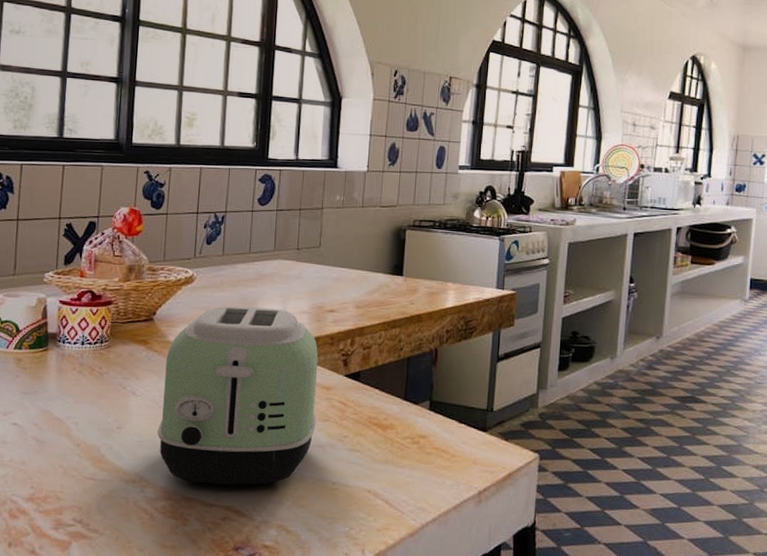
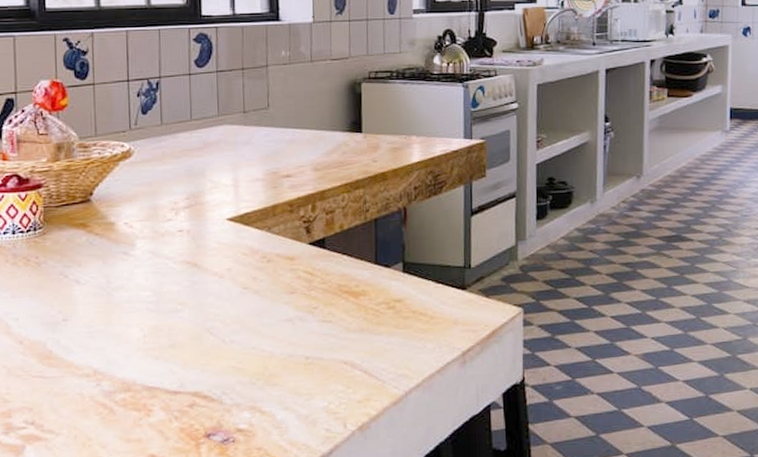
toaster: present [157,305,318,486] -> none [108,177,282,372]

